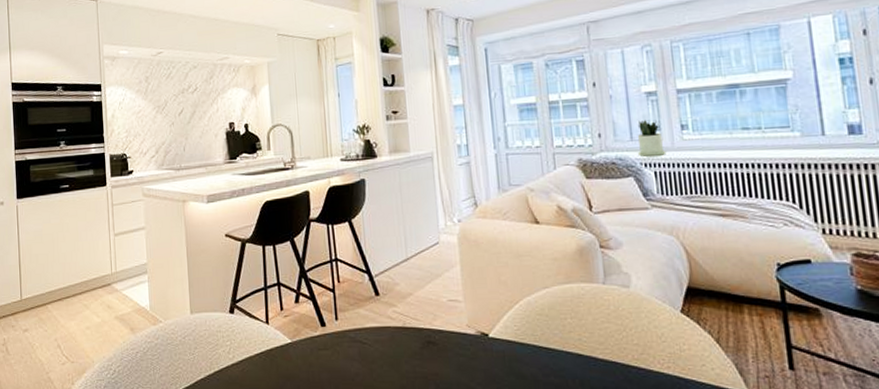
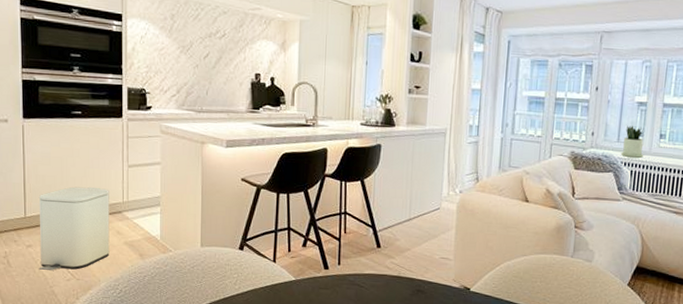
pedal bin: none [33,261,102,356] -> present [38,186,110,271]

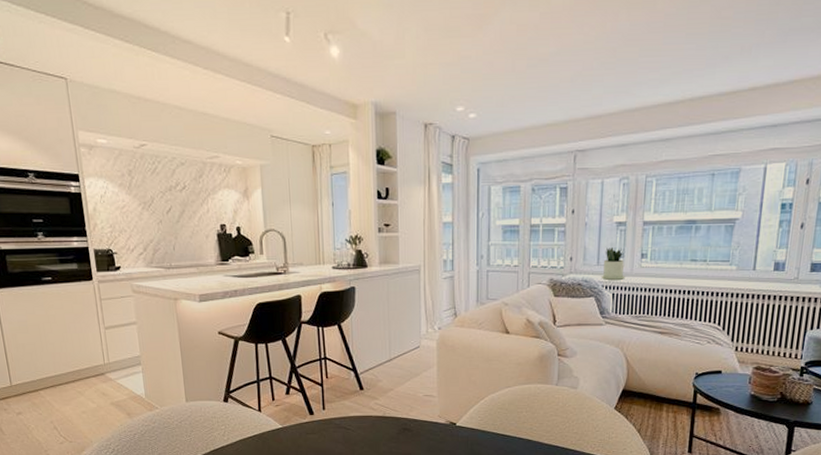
pedal bin: present [38,186,110,271] -> none [21,352,98,436]

